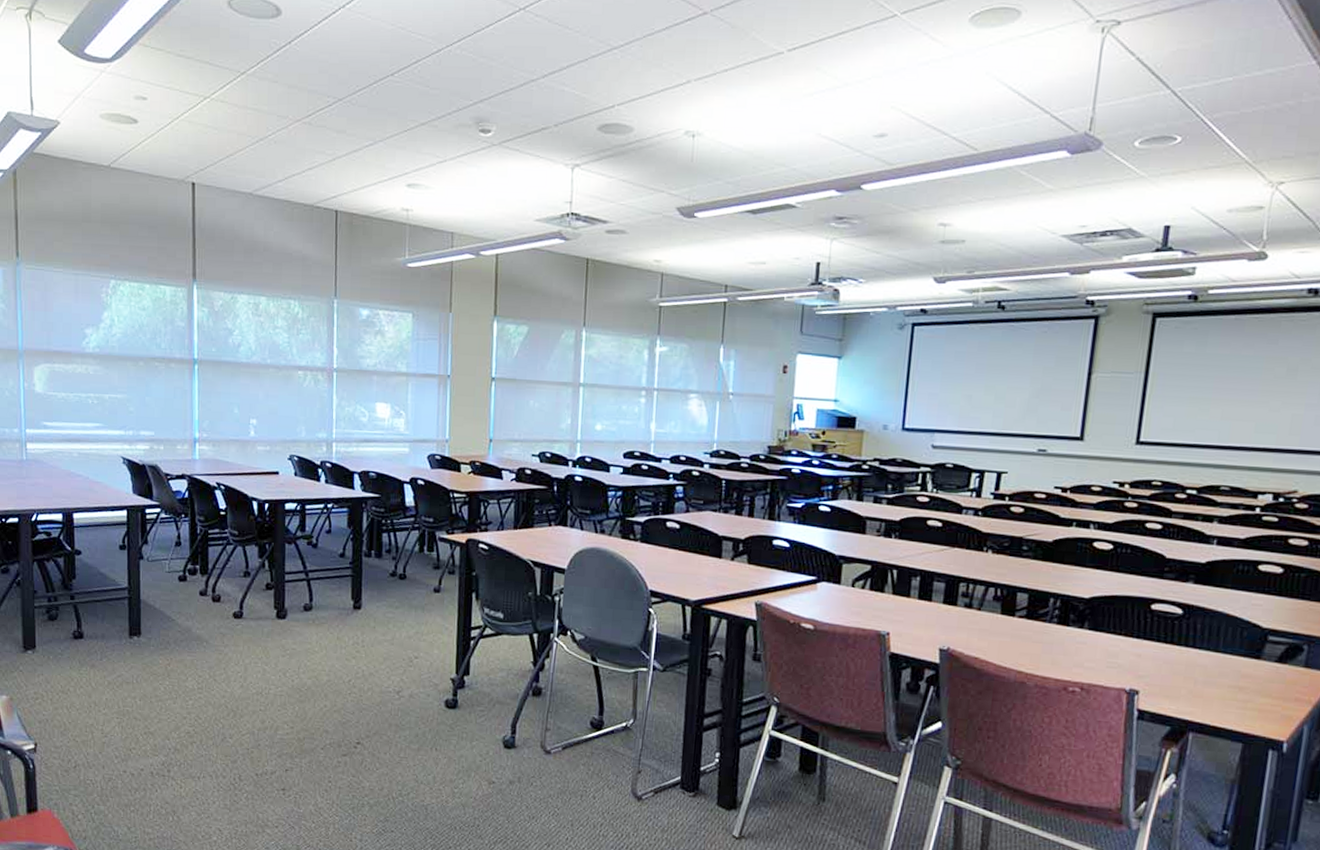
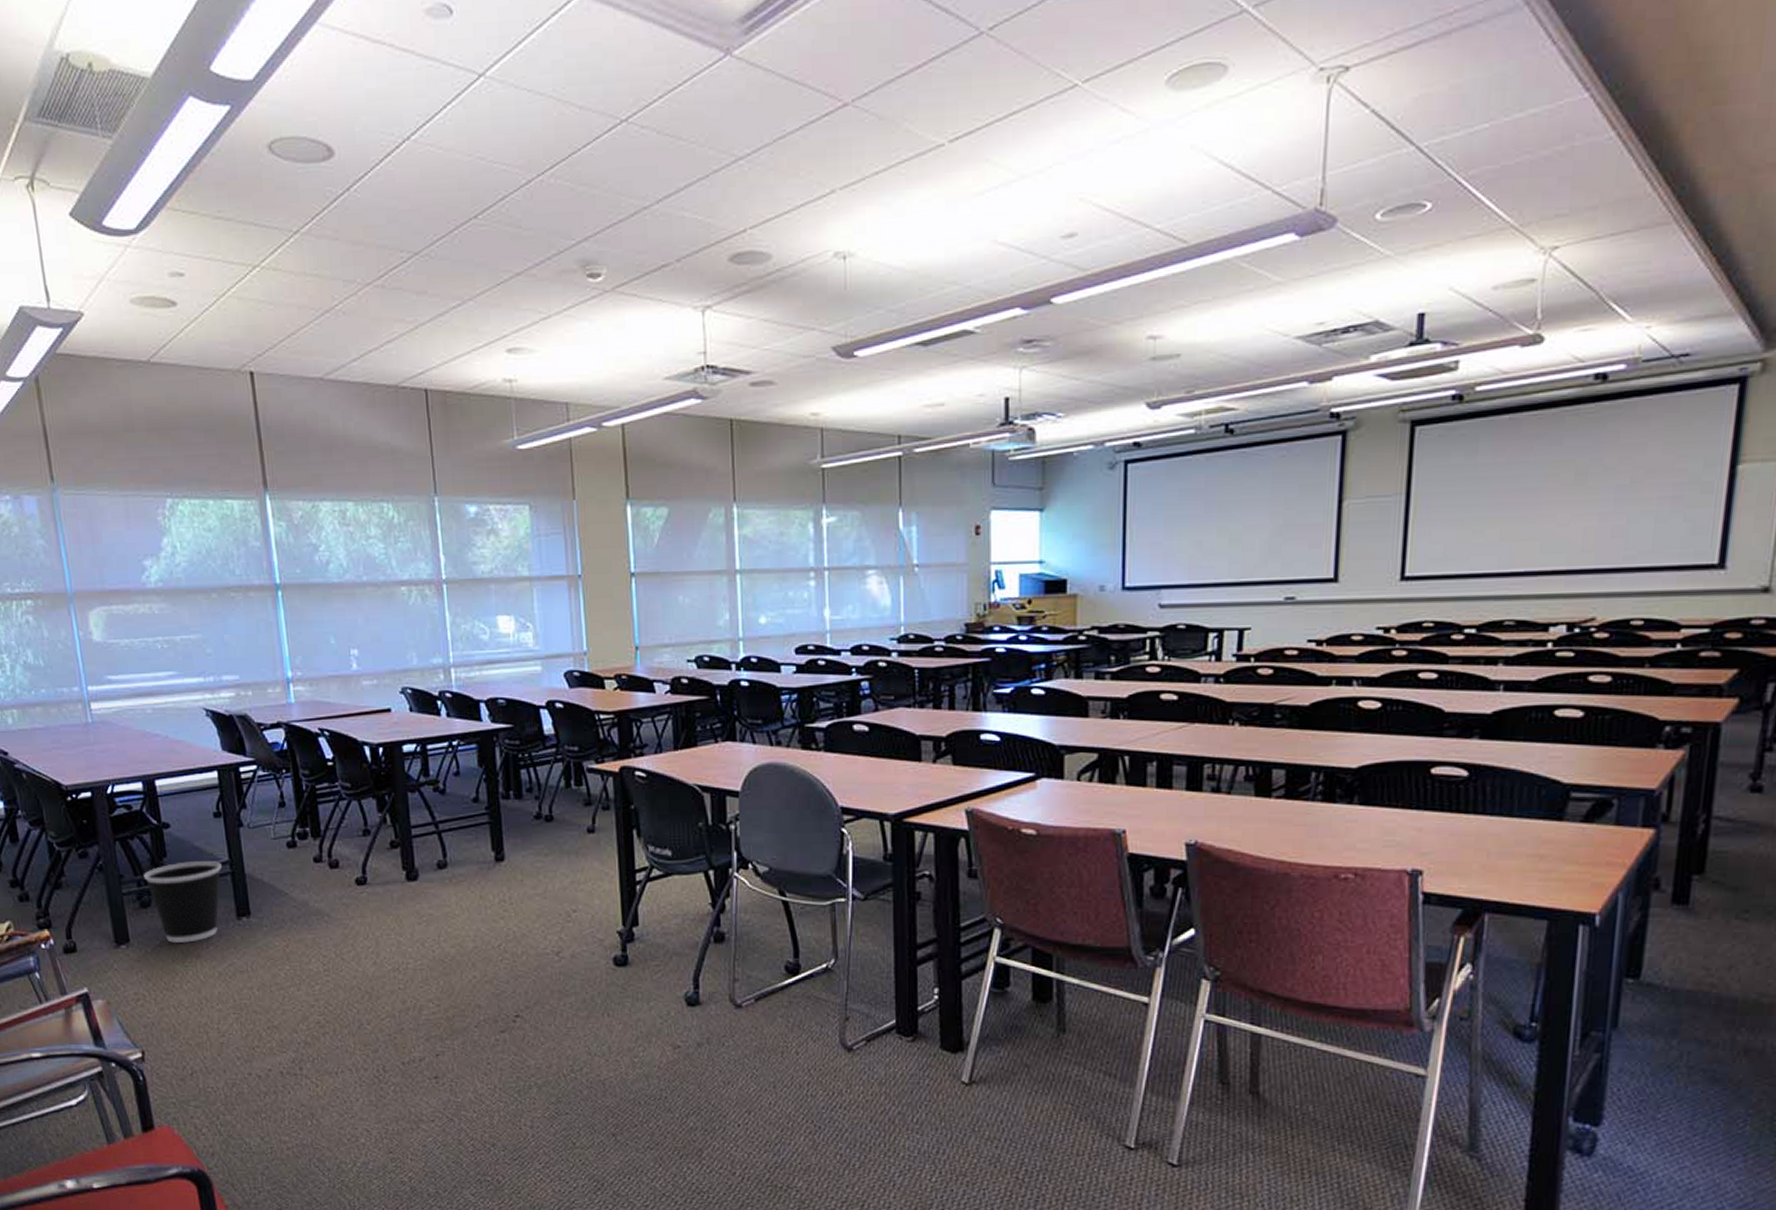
wastebasket: none [54,584,121,654] -> present [144,861,222,943]

